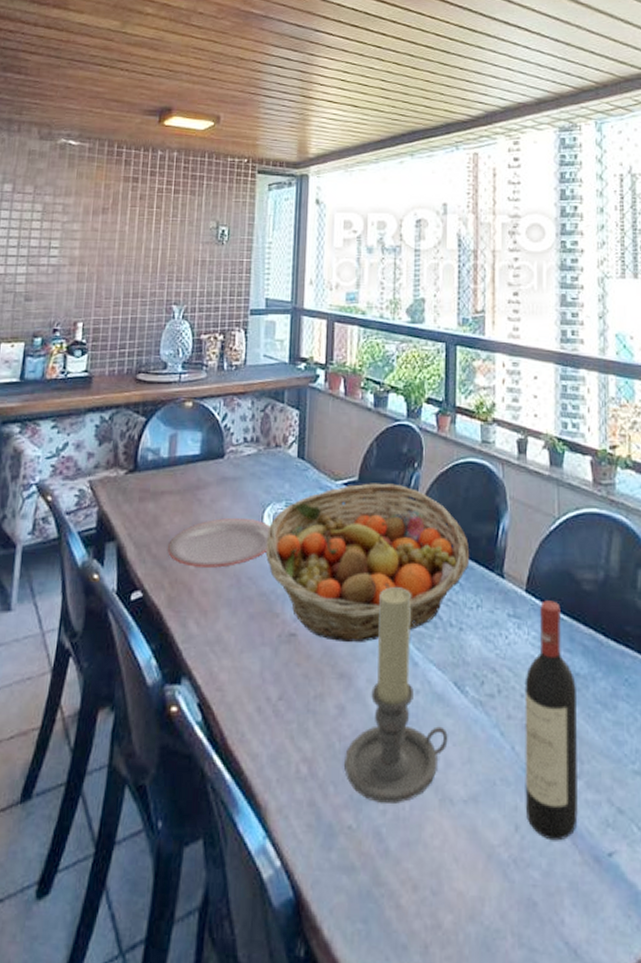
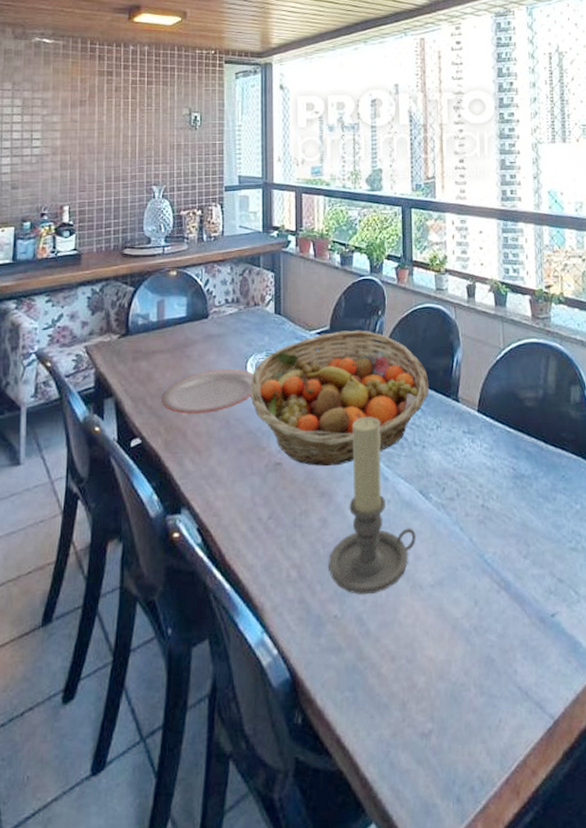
wine bottle: present [525,600,578,841] -> none [479,417,526,610]

